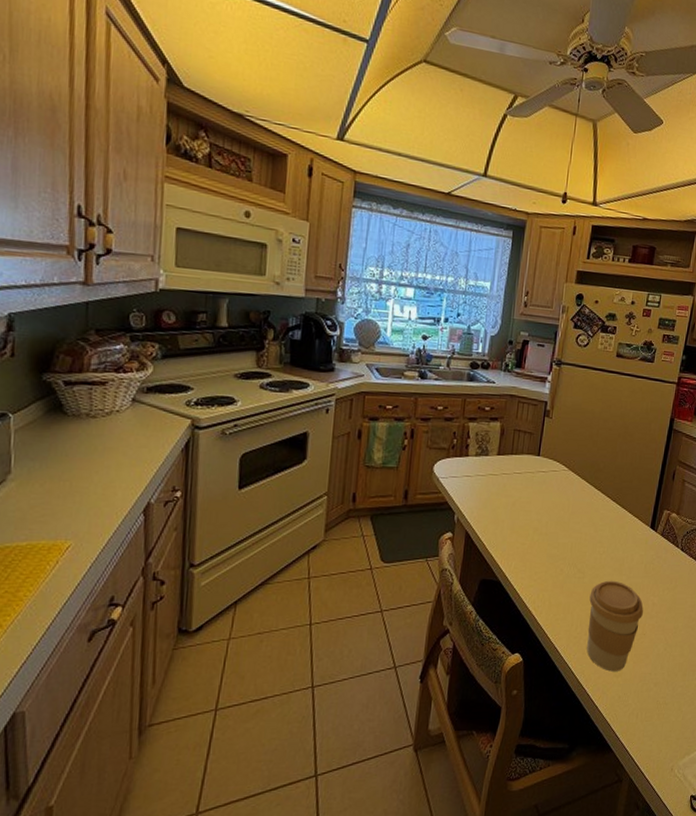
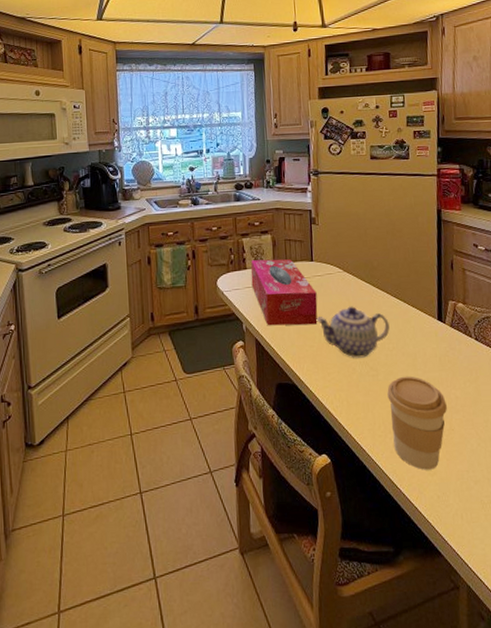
tissue box: none [471,447,538,522] -> present [250,259,318,326]
teapot: none [532,506,604,559] -> present [316,306,390,358]

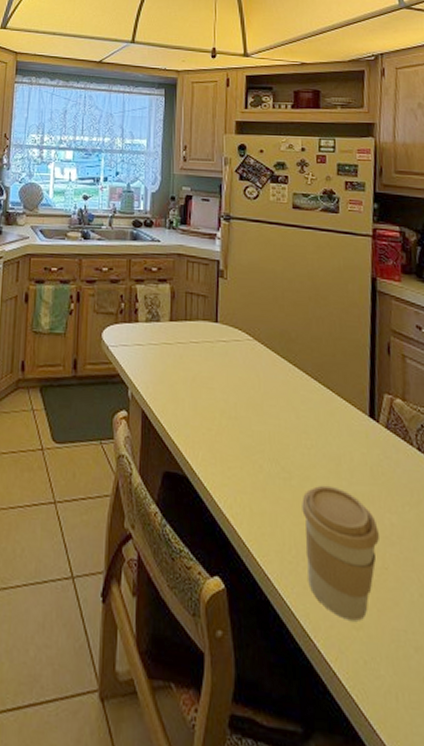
tissue box: present [250,259,318,326] -> none [142,312,220,402]
teapot: present [316,306,390,358] -> none [217,384,308,453]

